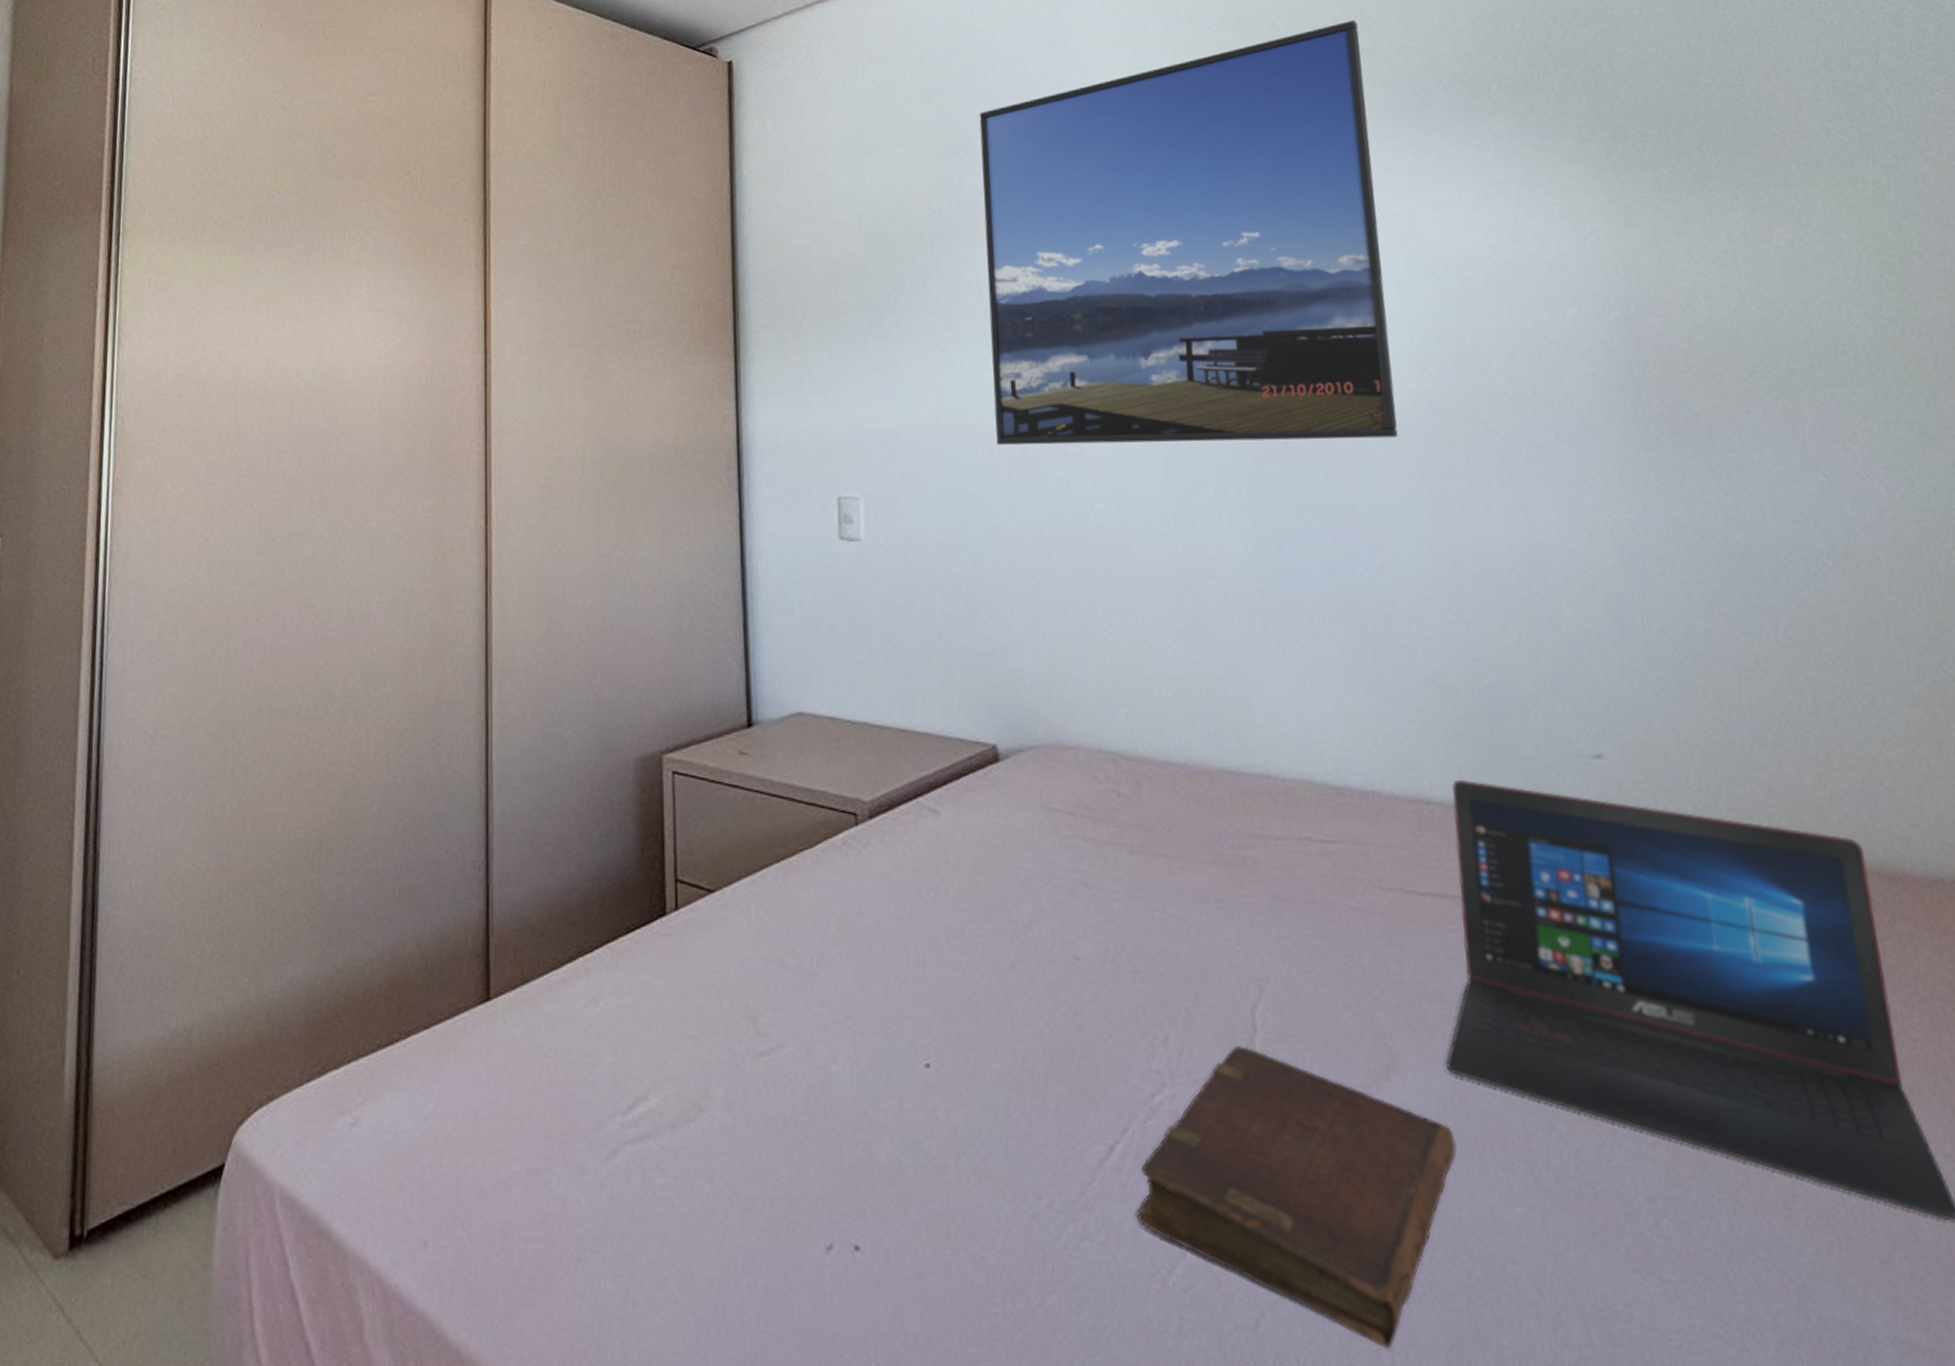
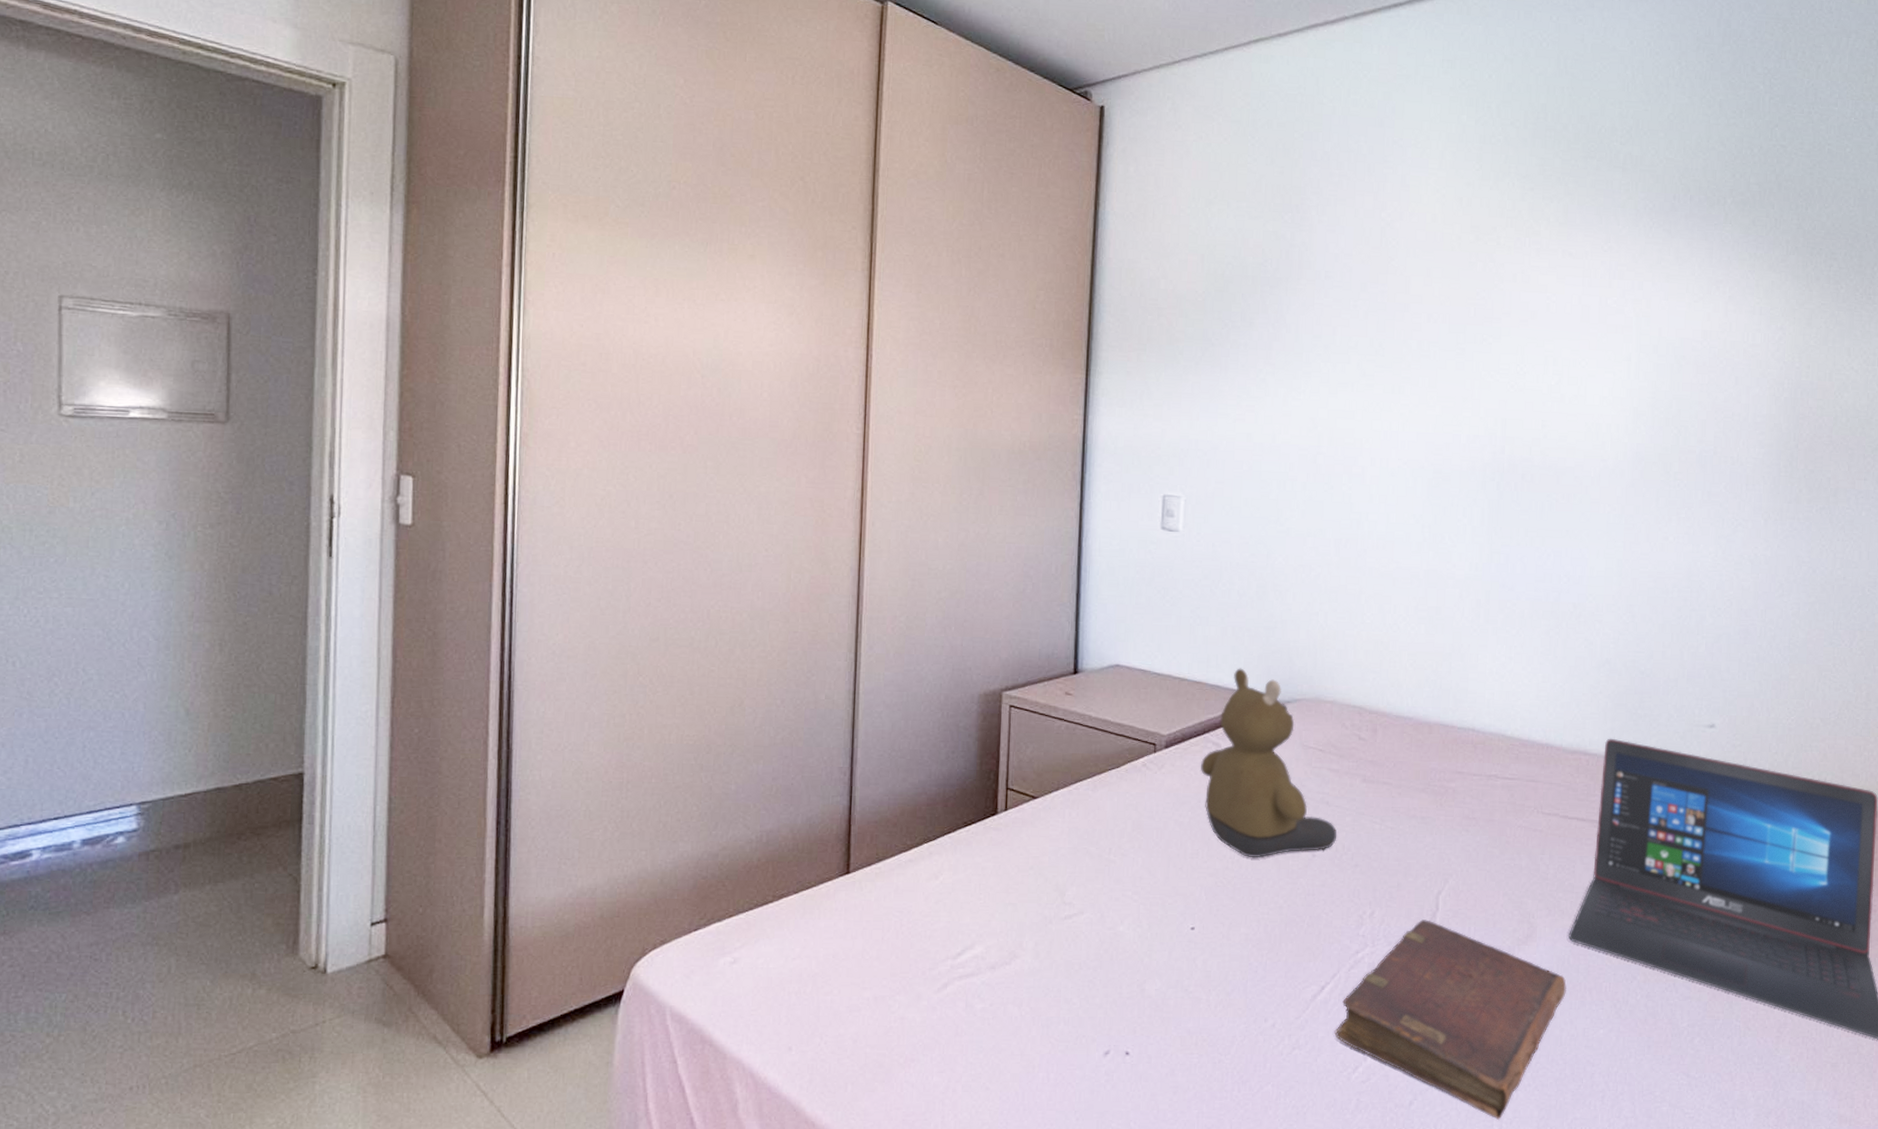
bear: none [916,709,1106,963] -> present [1201,668,1337,857]
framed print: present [979,20,1398,445] -> none [1297,130,1632,480]

